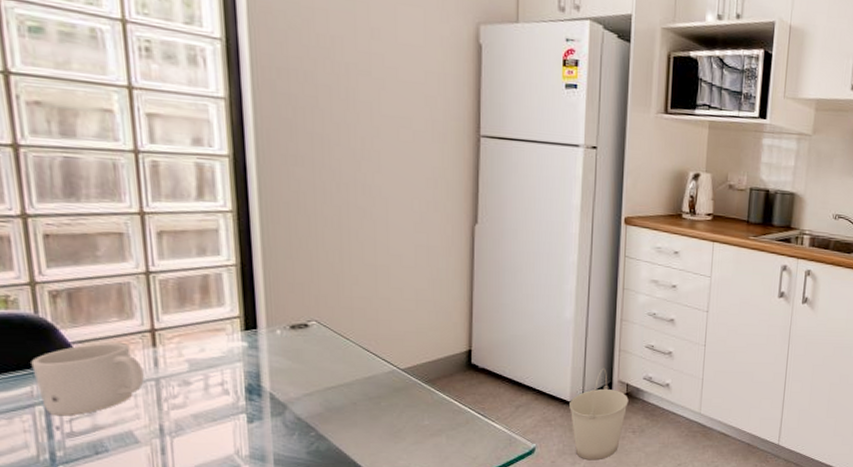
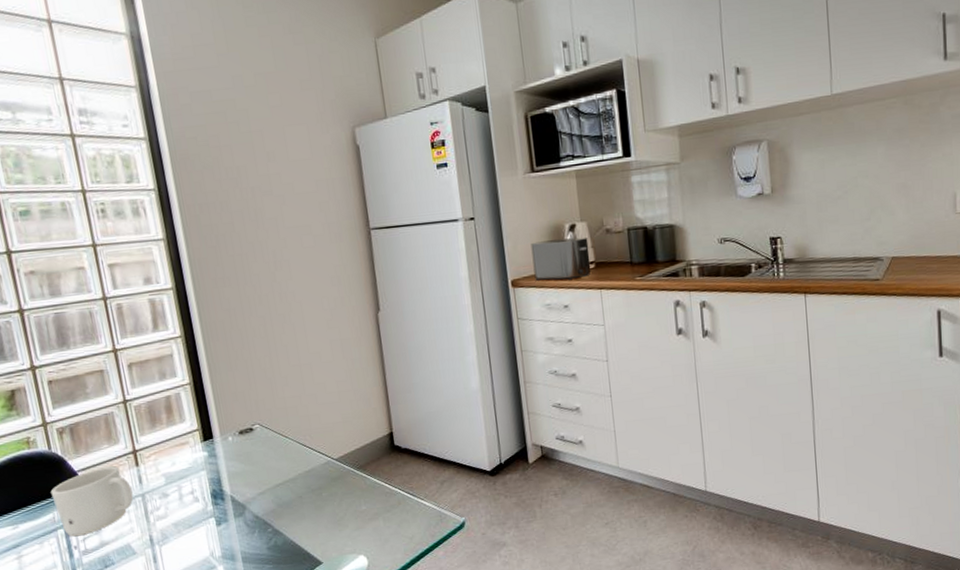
bucket: present [569,368,629,461] -> none [489,433,546,529]
toaster: none [649,183,710,228] -> present [531,237,591,281]

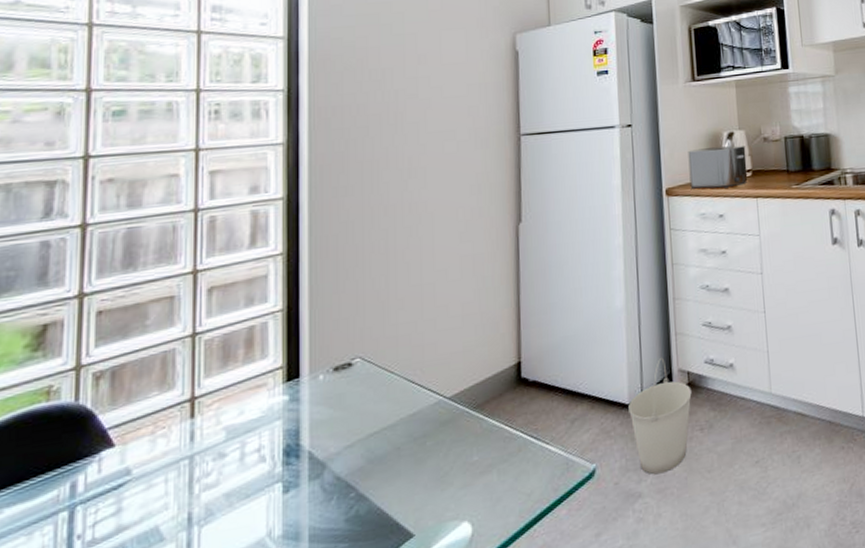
mug: present [50,466,134,537] -> none [62,419,178,522]
bucket: none [489,433,546,529] -> present [628,357,692,475]

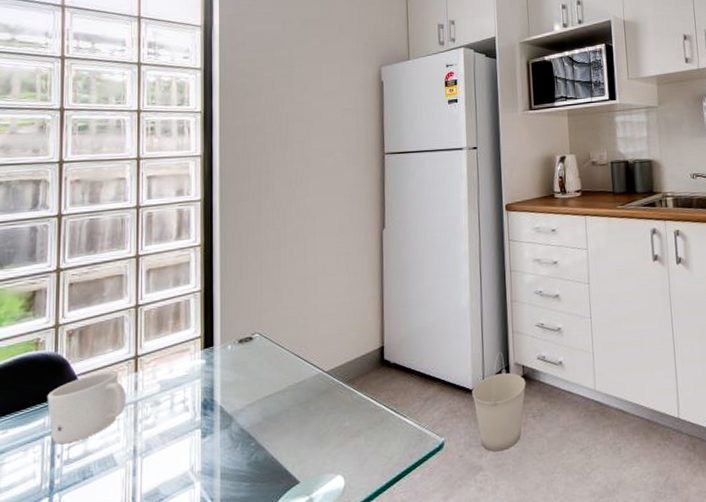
mug: none [62,419,178,522] -> present [47,371,126,445]
toaster: present [688,145,748,189] -> none [525,168,578,206]

